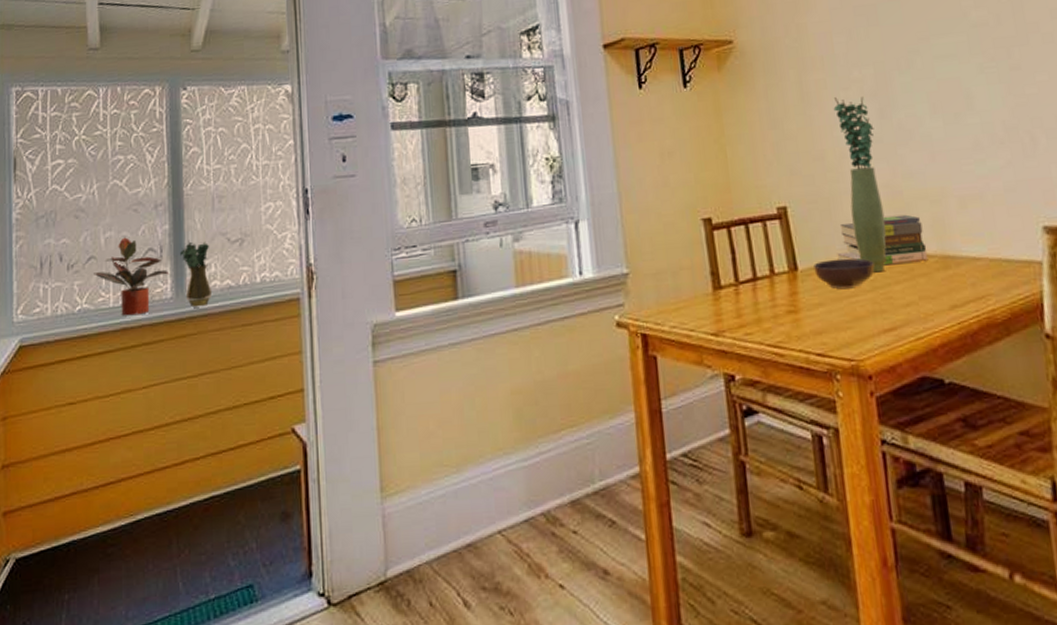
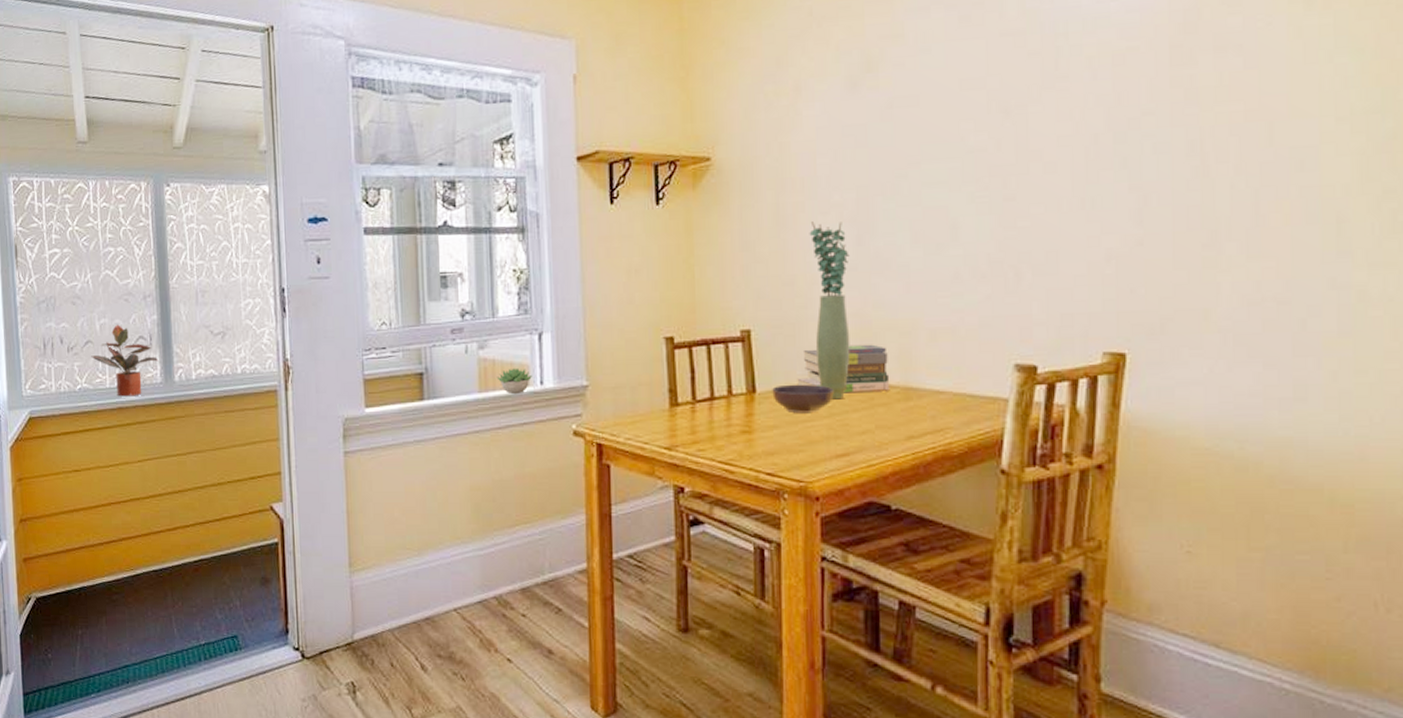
vase: present [180,240,211,308] -> none [168,330,197,393]
succulent plant: none [534,259,570,288] -> present [496,367,532,395]

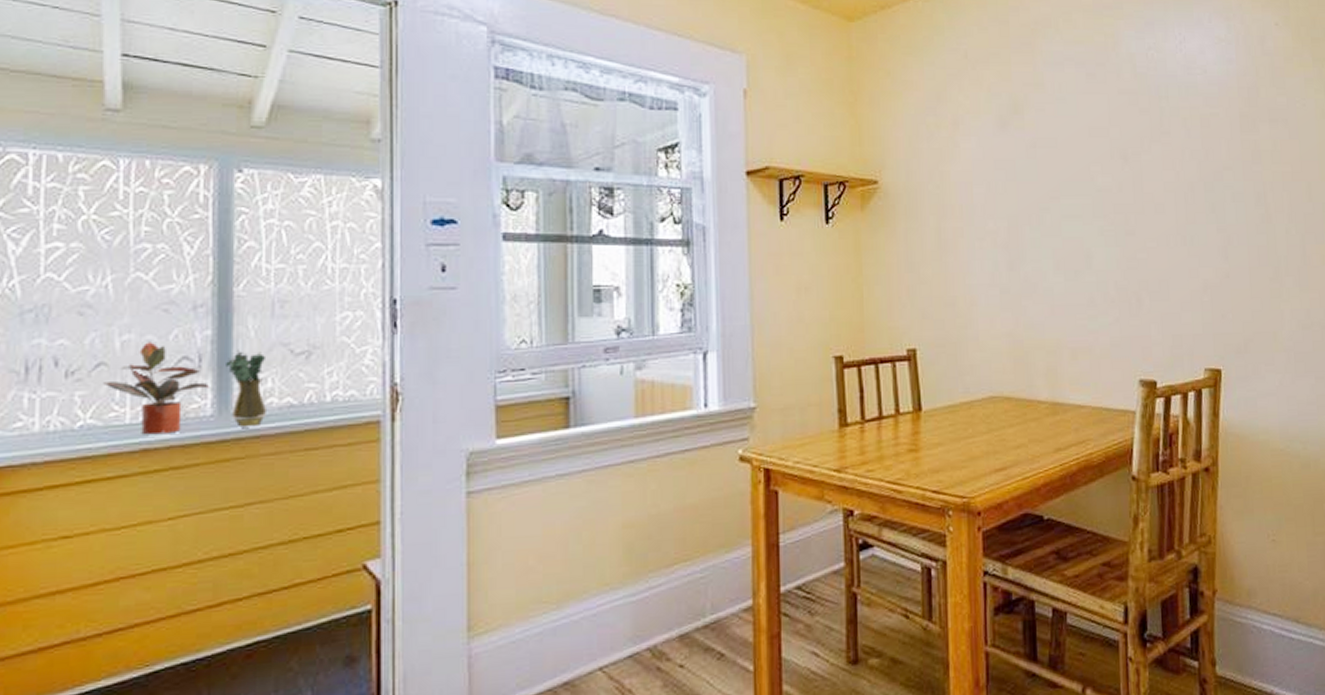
vase: none [168,330,197,393] -> present [226,349,266,428]
succulent plant: present [496,367,532,395] -> none [656,389,695,419]
bowl: present [772,384,834,414] -> none [937,401,992,431]
books: present [797,344,890,393] -> none [959,362,1040,410]
vase: present [809,222,850,400] -> none [967,246,1006,416]

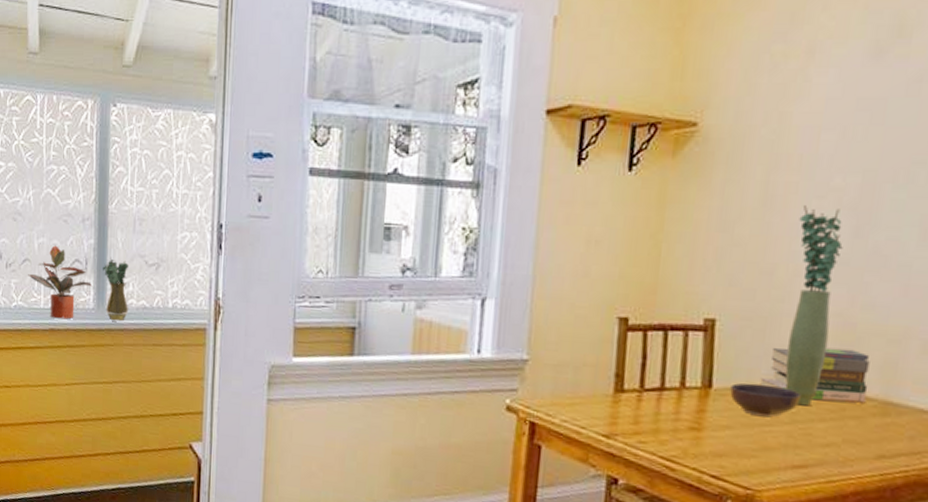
bowl: none [937,401,992,431] -> present [730,382,801,418]
books: none [959,362,1040,410] -> present [760,347,870,403]
vase: none [967,246,1006,416] -> present [784,205,843,406]

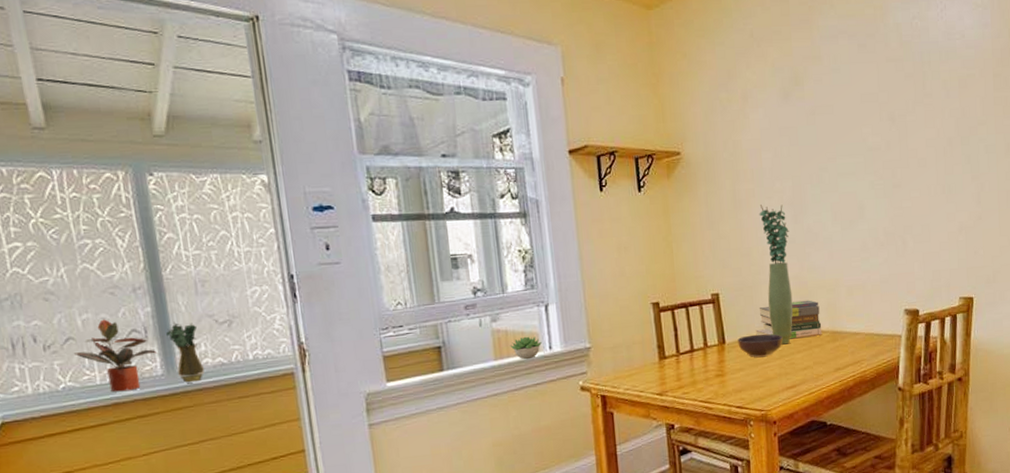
succulent plant: none [432,332,469,361] -> present [510,336,542,360]

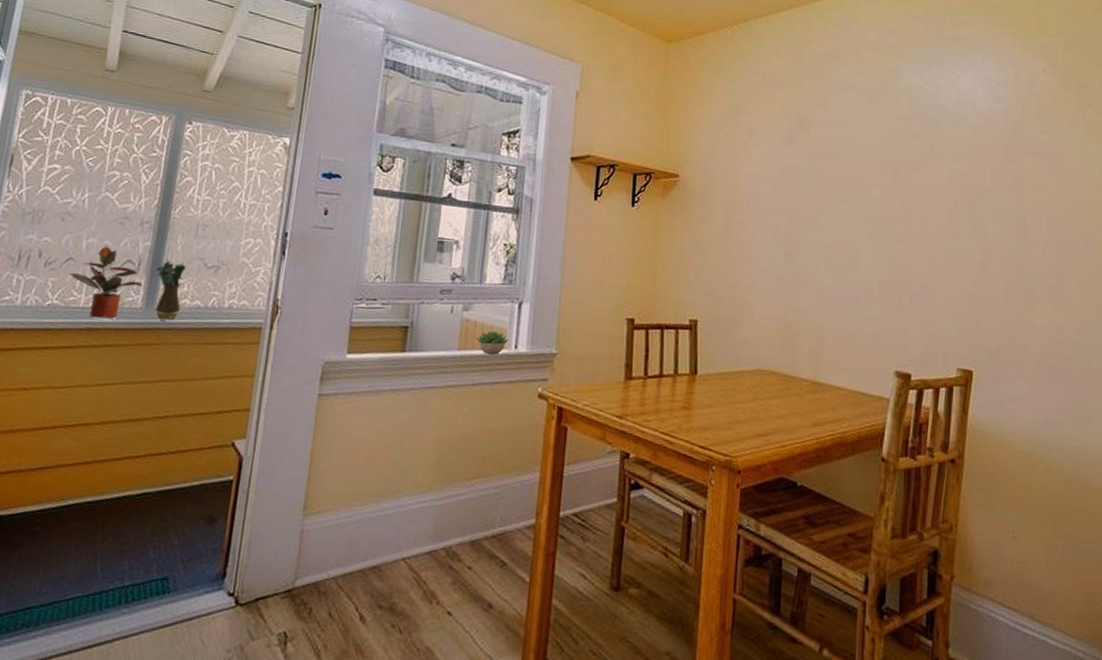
bowl: present [737,334,783,358] -> none [710,369,759,397]
books: present [755,300,822,339] -> none [731,342,803,383]
vase: present [759,204,793,345] -> none [747,237,779,387]

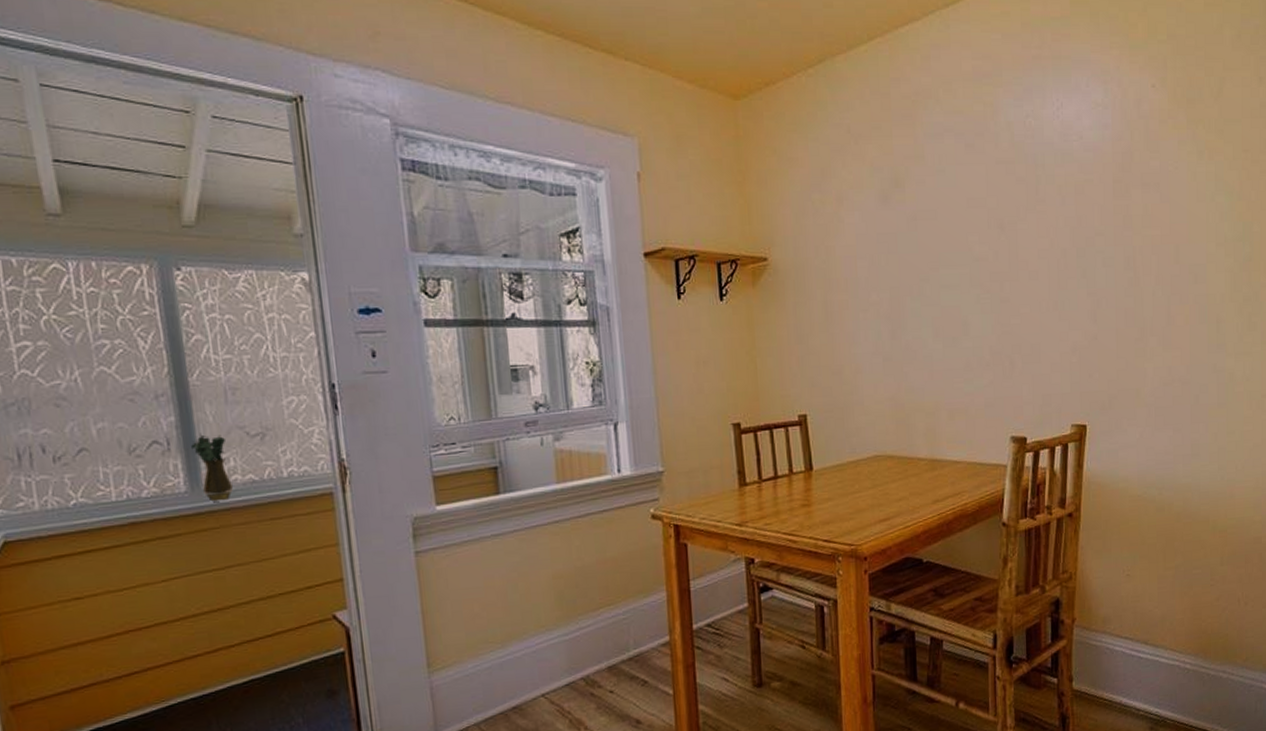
potted plant: present [69,246,143,319] -> none [87,428,181,511]
succulent plant: present [476,331,508,356] -> none [574,457,609,484]

